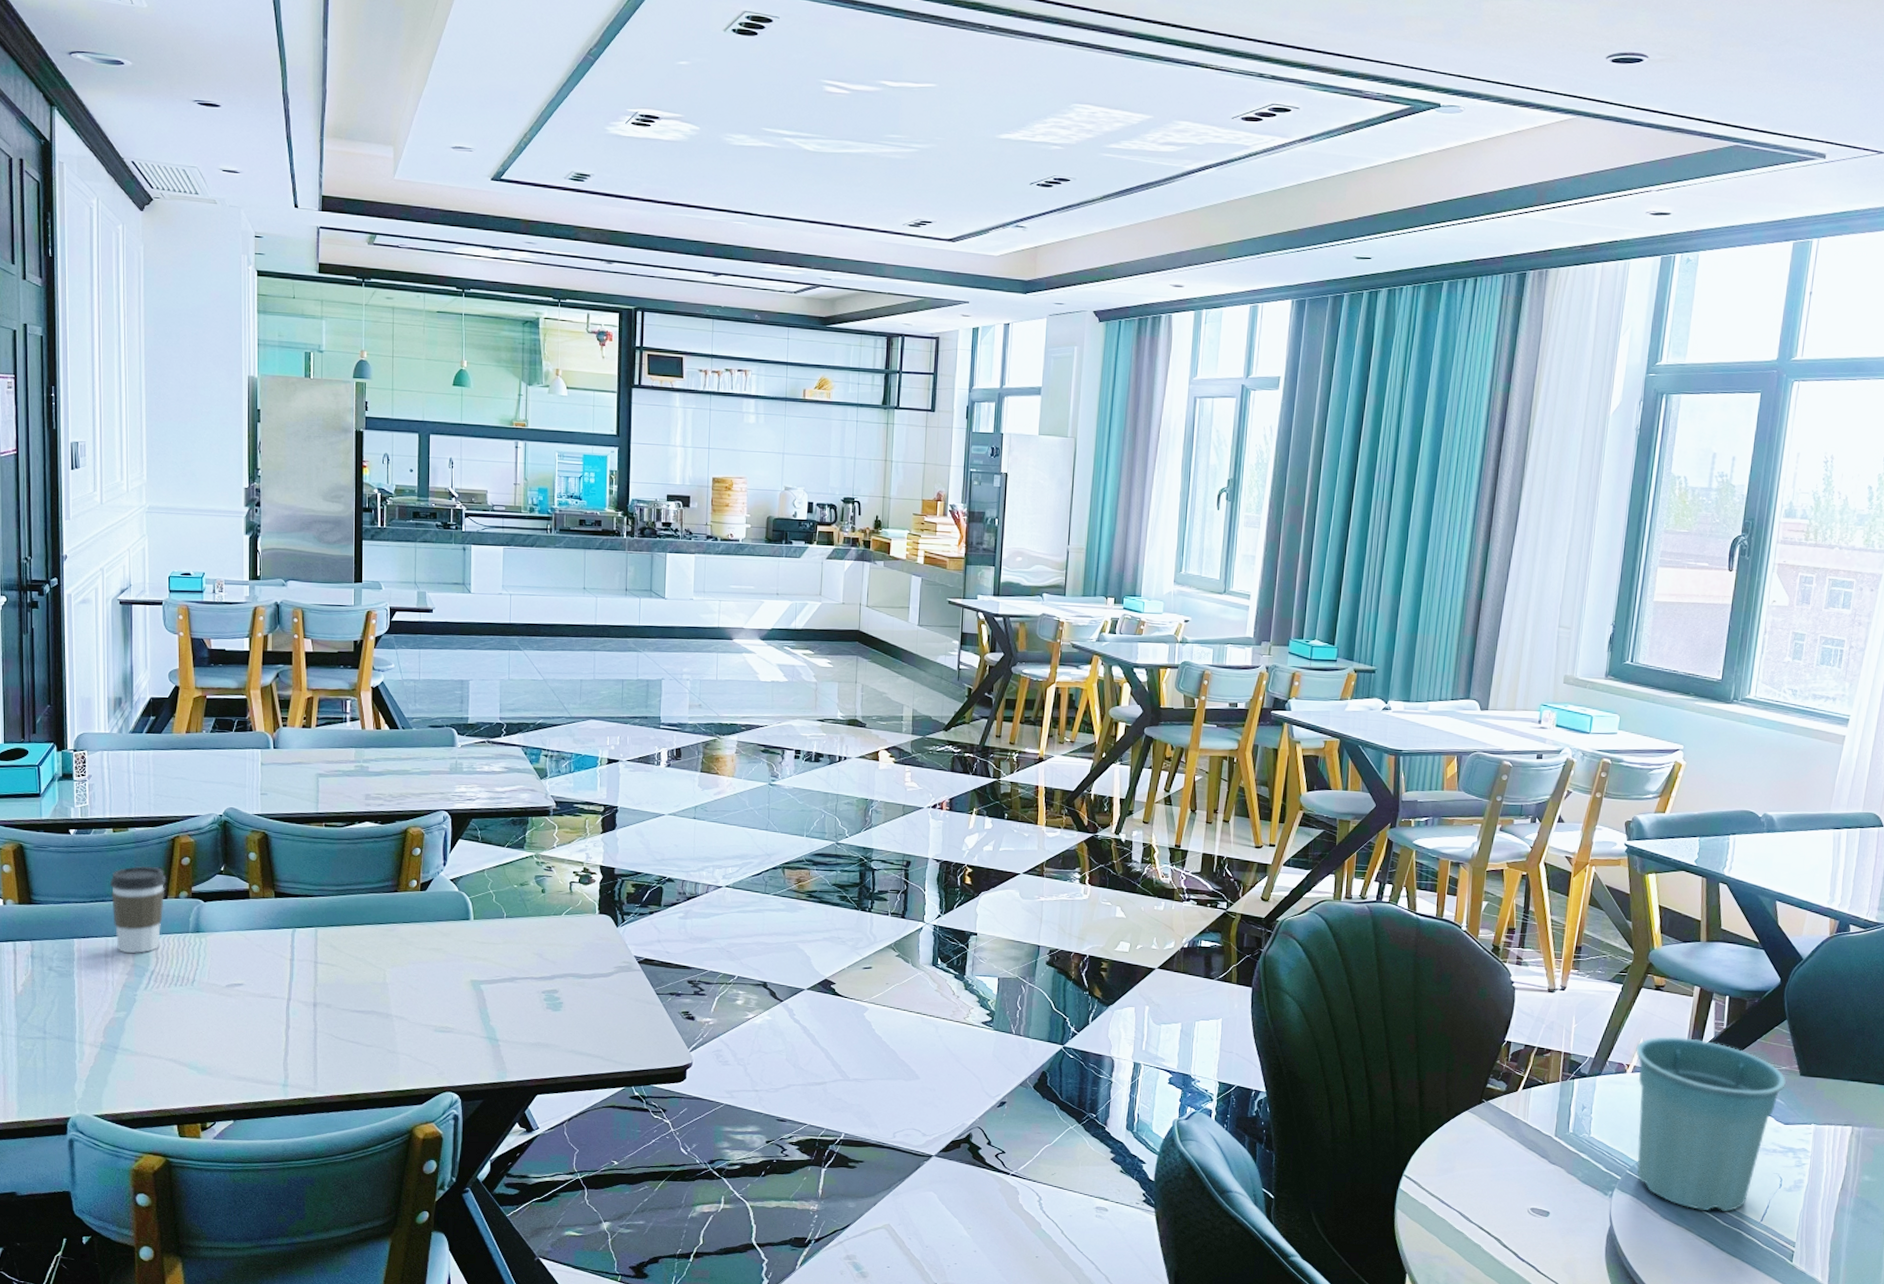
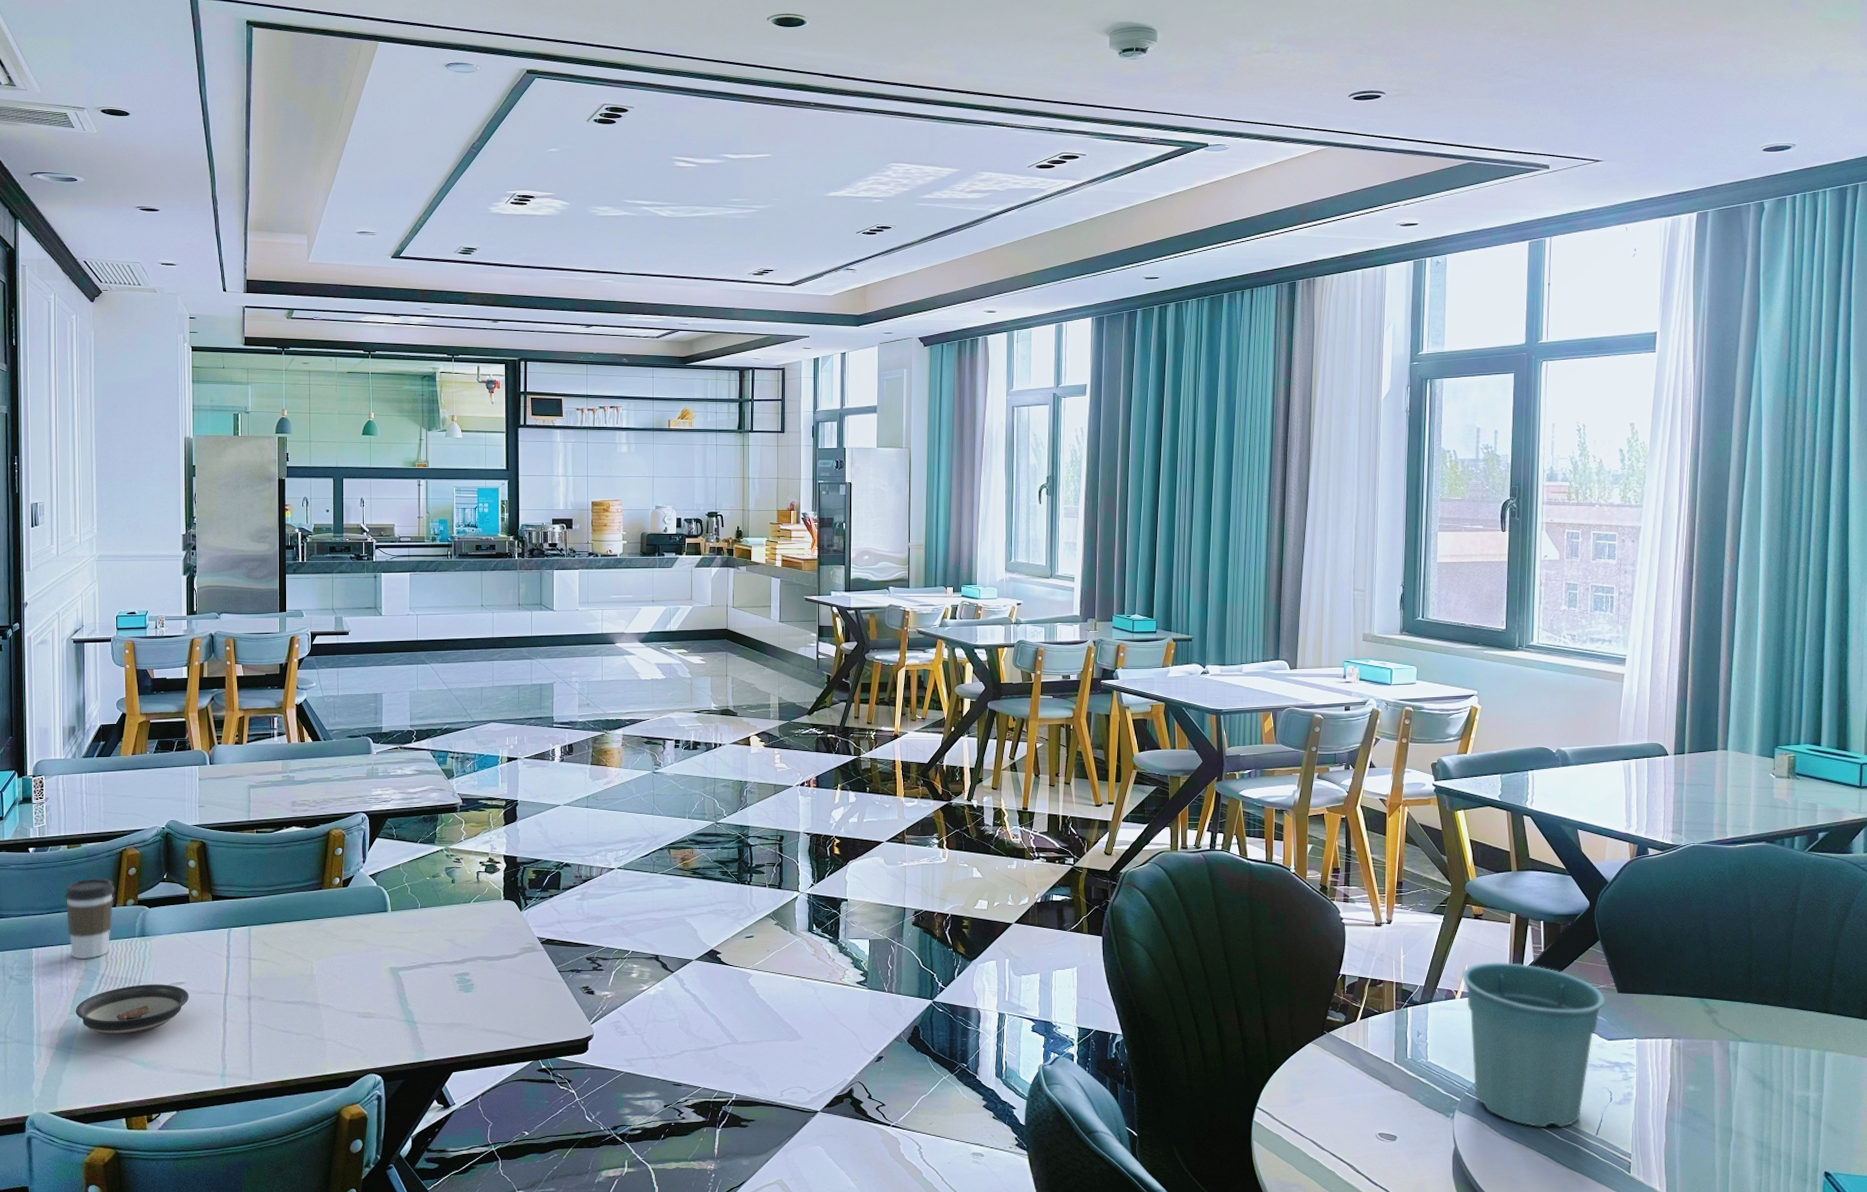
saucer: none [122,984,248,1038] -> present [75,984,189,1036]

